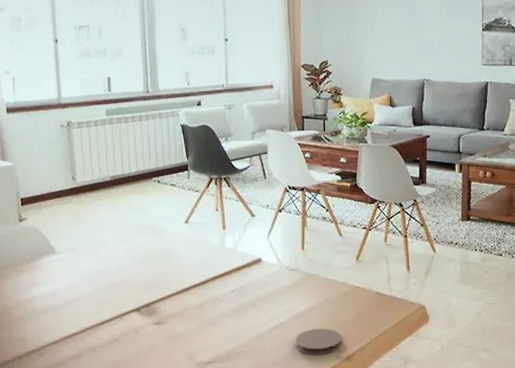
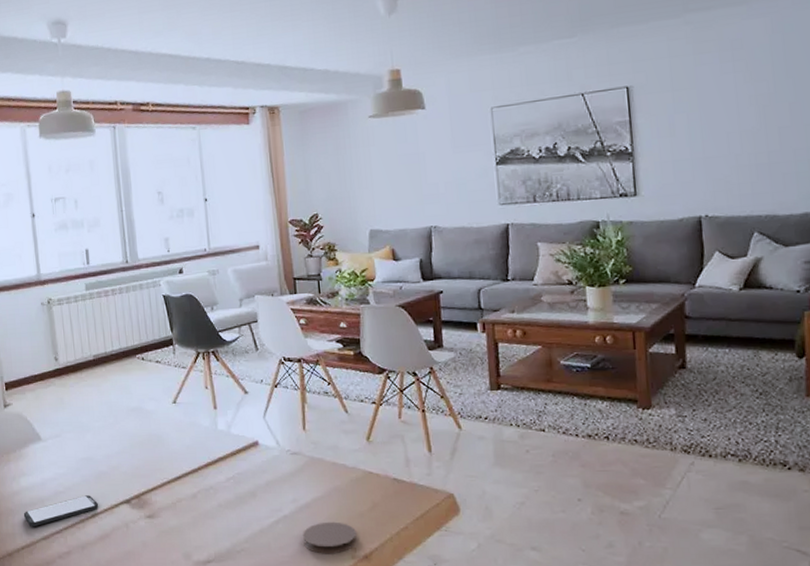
smartphone: none [35,304,110,332] -> present [23,495,99,526]

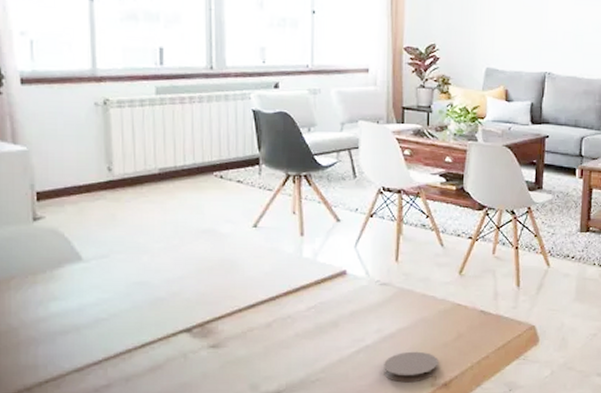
smartphone: present [23,495,99,526] -> none [50,323,152,357]

